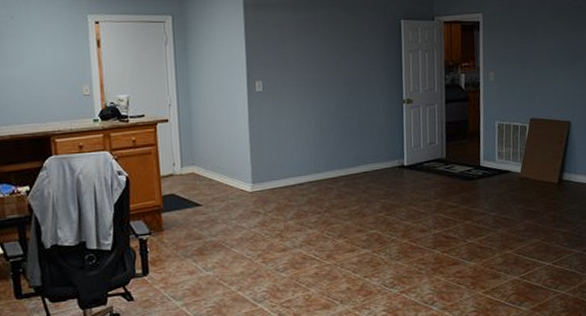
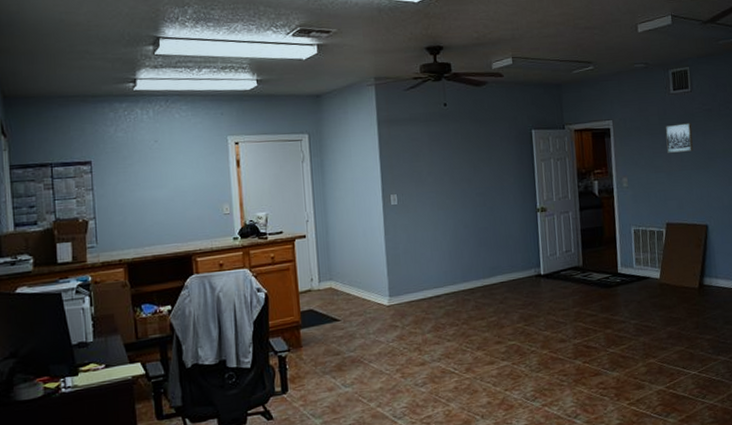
wall art: none [534,19,562,49] -> present [665,123,693,153]

